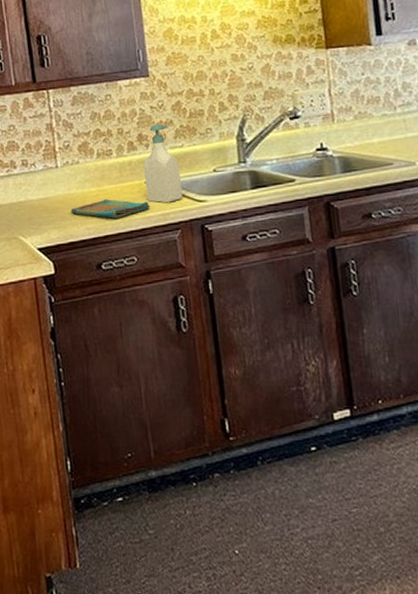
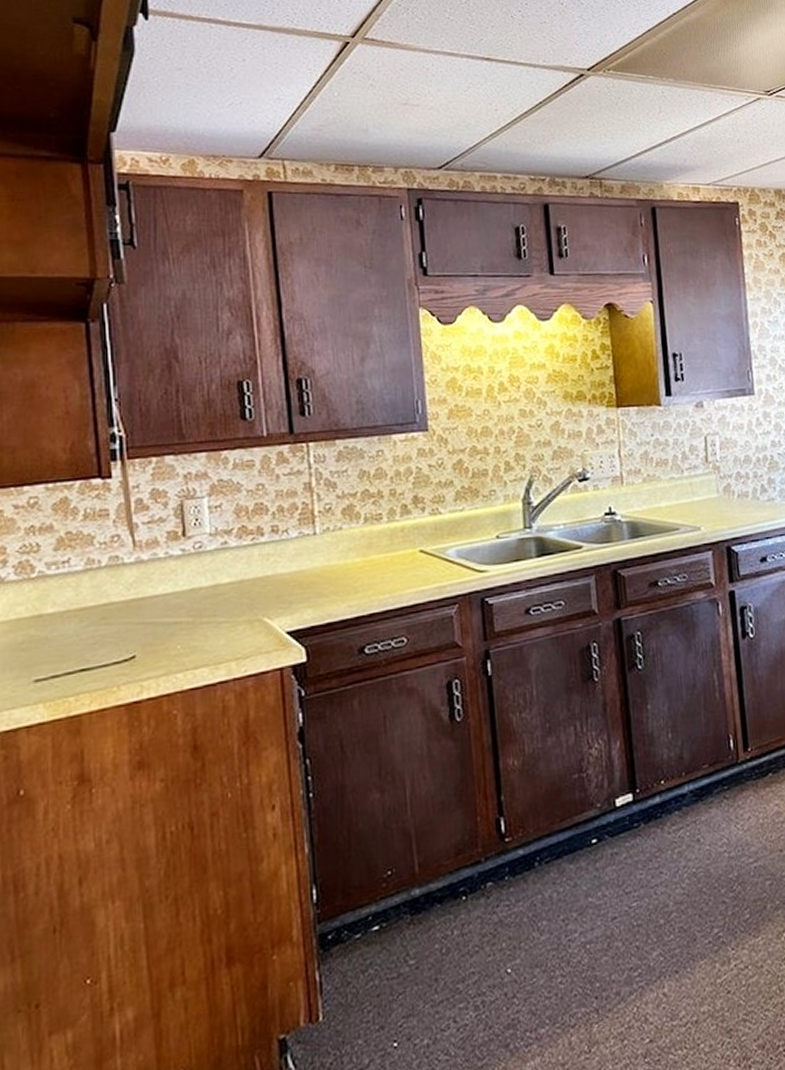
dish towel: present [71,199,151,219] -> none [330,571,425,594]
soap bottle: present [143,123,183,203] -> none [418,484,462,574]

